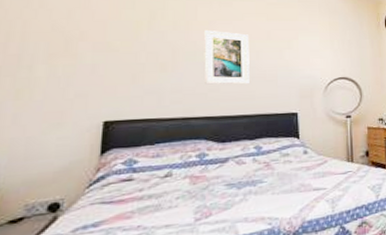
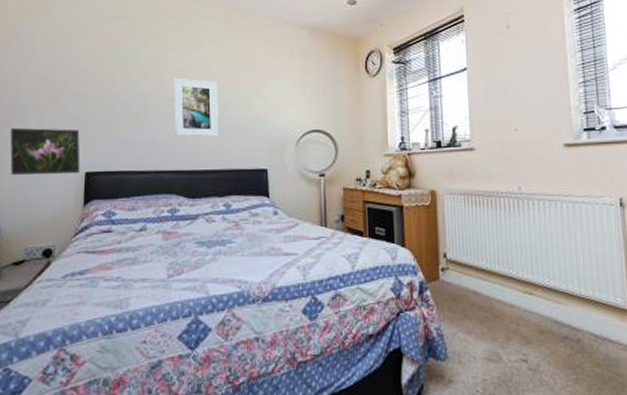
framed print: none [10,77,99,127] -> present [10,127,81,175]

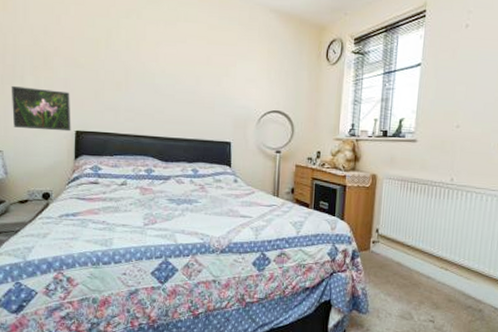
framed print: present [174,77,218,137] -> none [151,51,191,109]

